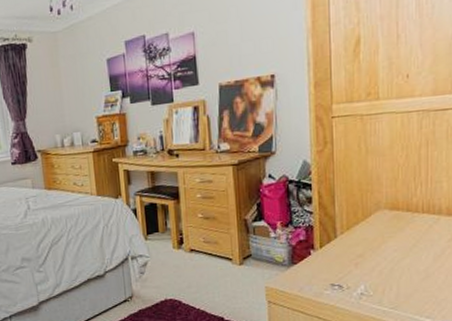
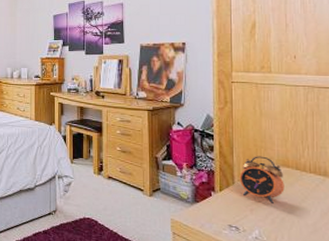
alarm clock: none [342,201,394,255] -> present [239,156,285,205]

